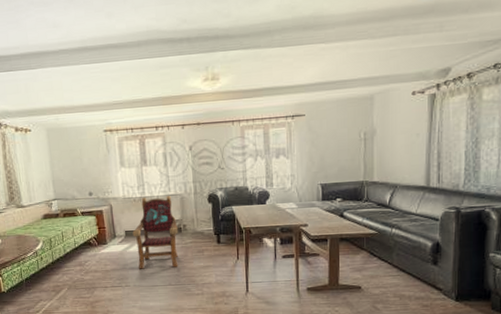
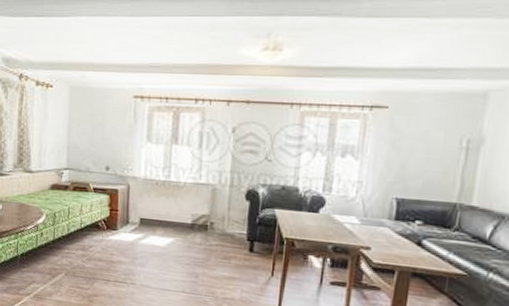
armchair: present [132,195,178,269] -> none [148,182,204,272]

